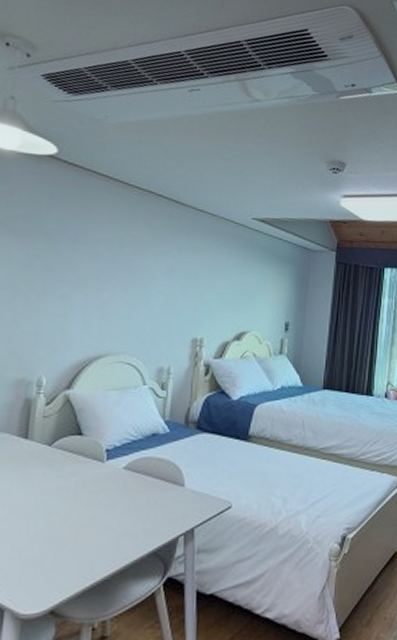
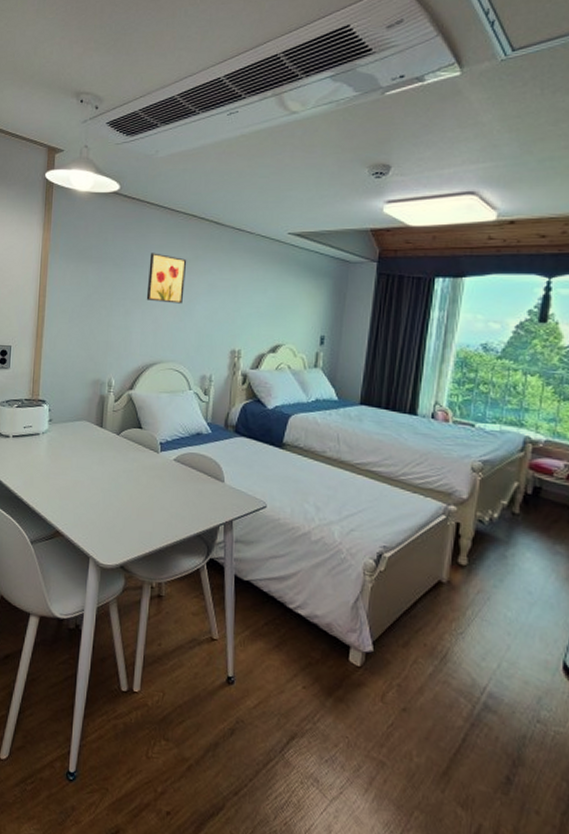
wall art: none [90,229,142,288] -> present [146,253,187,304]

